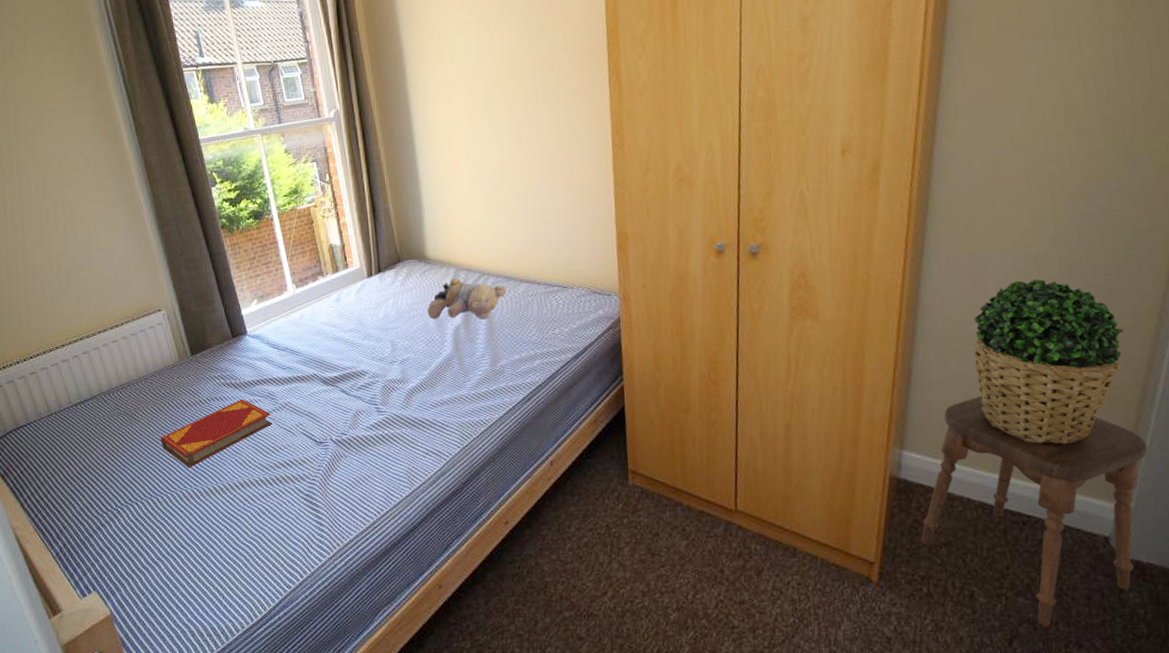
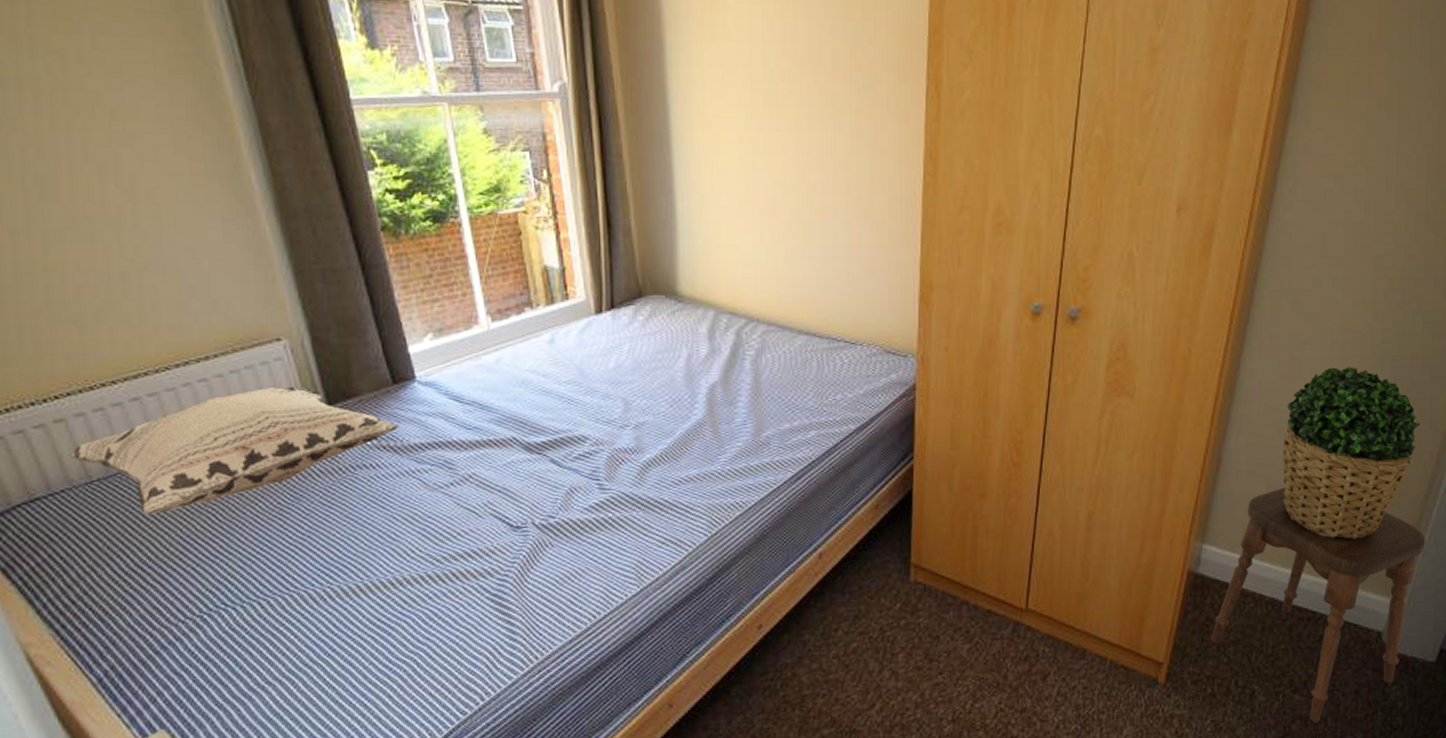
decorative pillow: none [38,342,238,437] -> present [69,386,400,515]
hardback book: present [161,399,273,468] -> none [275,468,449,560]
teddy bear: present [427,277,506,320] -> none [675,322,780,378]

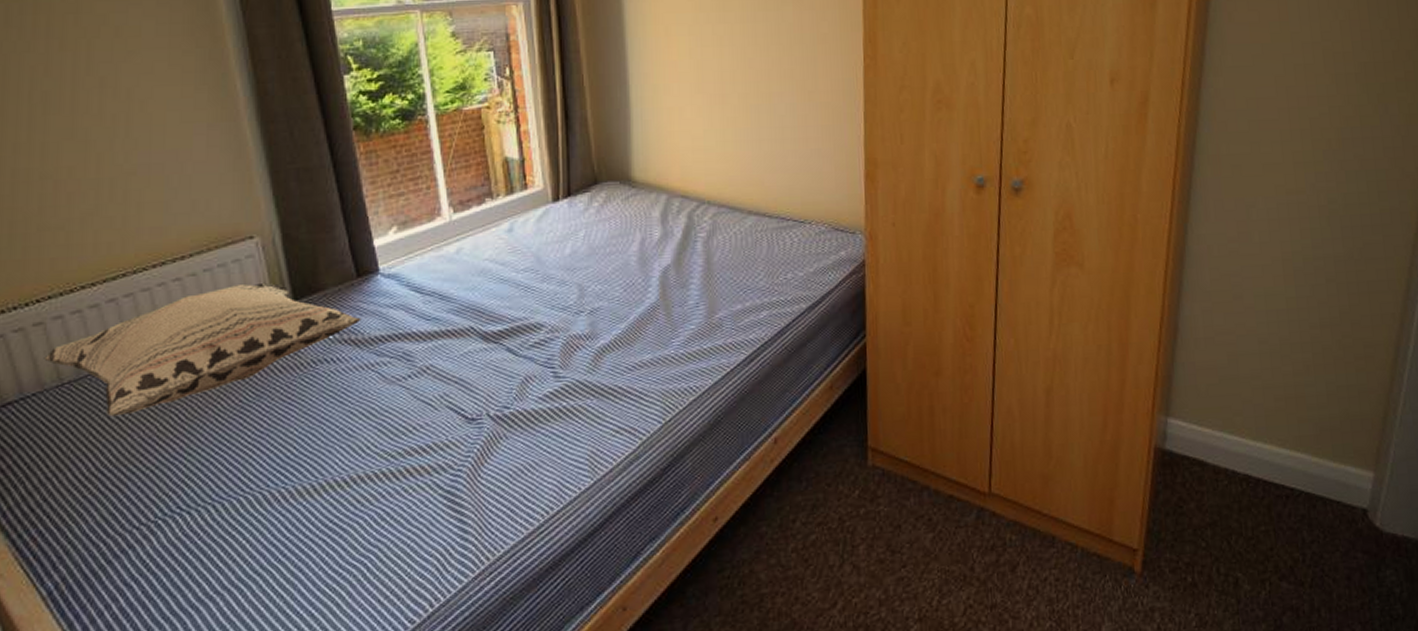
stool: present [1210,487,1426,723] -> none [1185,355,1401,614]
potted plant: present [1282,367,1421,539] -> none [1239,228,1379,409]

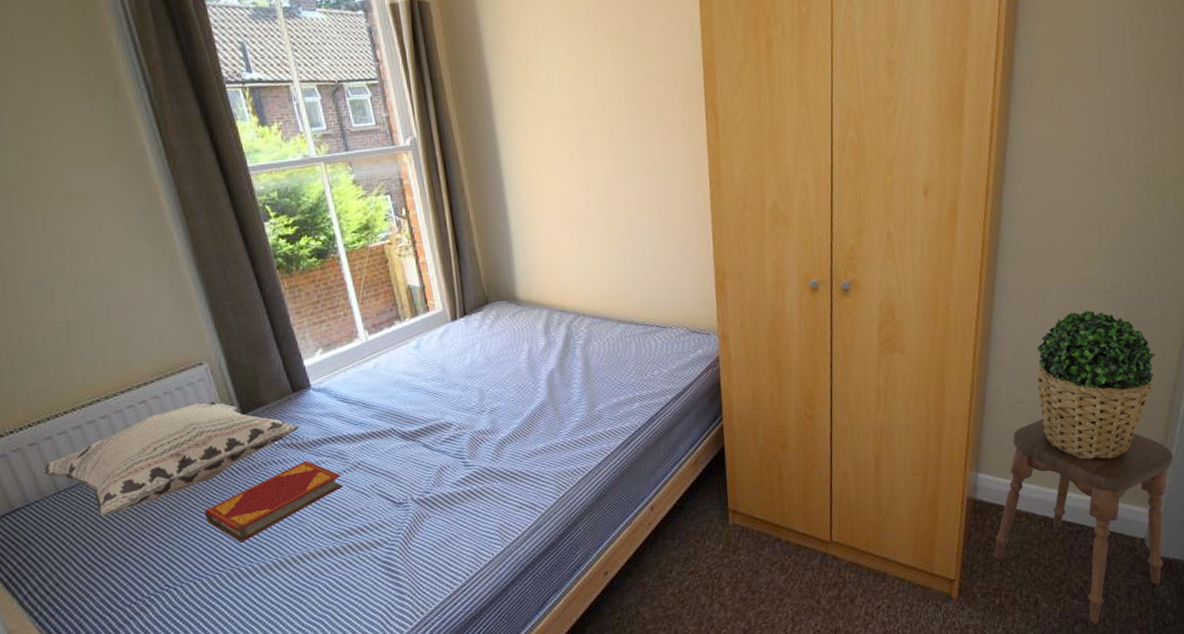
hardback book: none [236,361,406,459] -> present [205,461,343,543]
stool: none [1185,355,1401,614] -> present [993,418,1174,624]
potted plant: none [1239,228,1379,409] -> present [1037,310,1156,460]

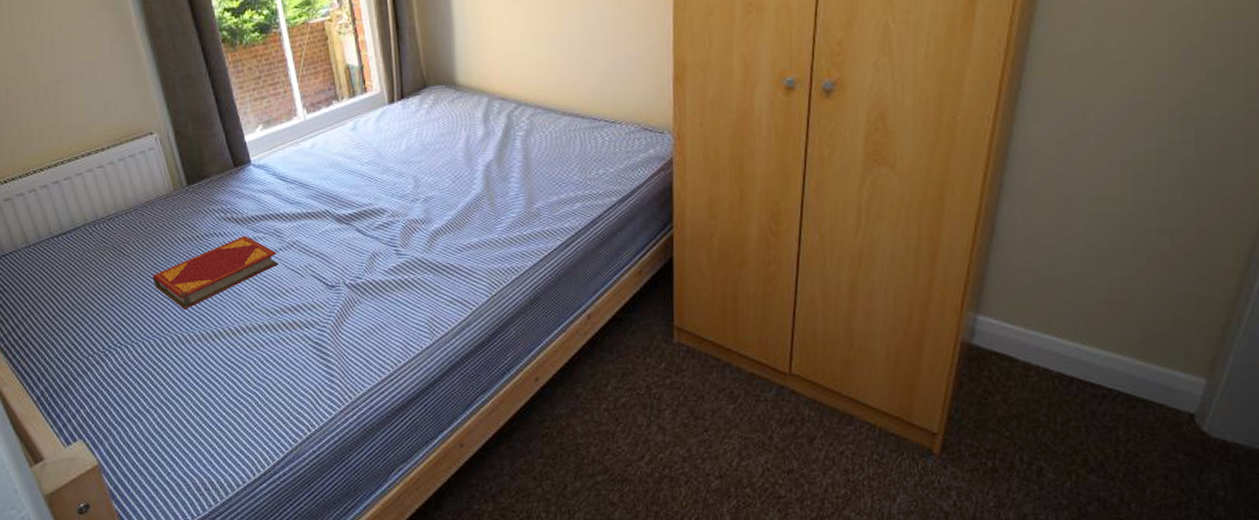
decorative pillow: present [41,400,300,516] -> none [14,170,240,272]
stool: present [993,418,1174,624] -> none [989,258,1247,506]
potted plant: present [1037,310,1156,460] -> none [1065,131,1234,314]

